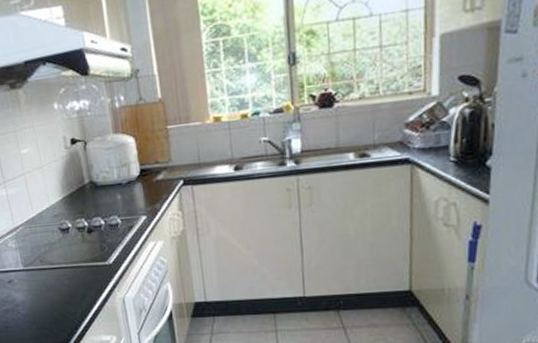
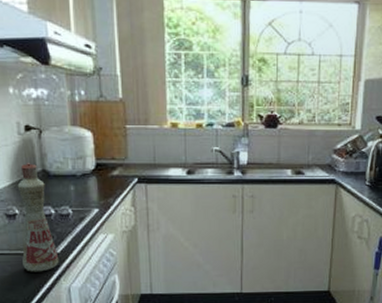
bottle: none [68,176,112,285] -> present [17,163,59,272]

